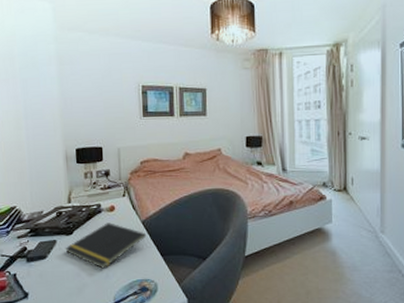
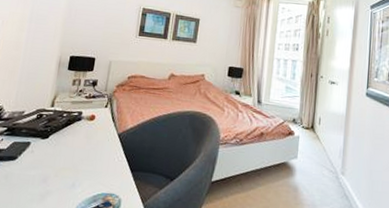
notepad: present [65,223,147,269] -> none [37,131,121,178]

